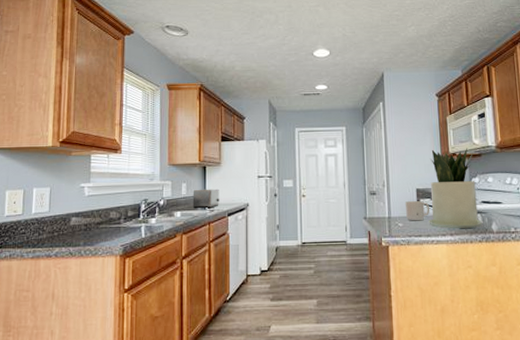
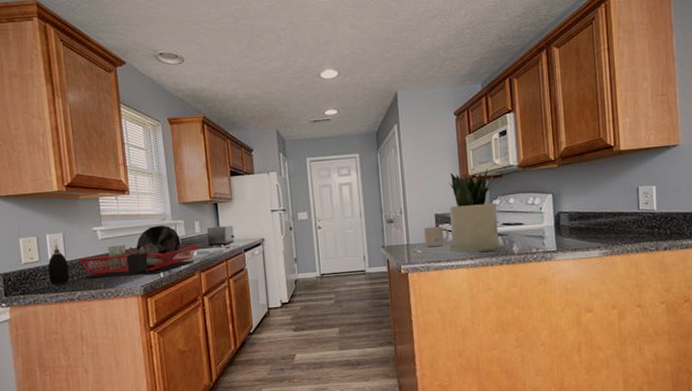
soap dispenser: none [29,199,51,240] -> present [47,245,70,286]
dish rack: none [62,185,184,235] -> present [78,225,200,279]

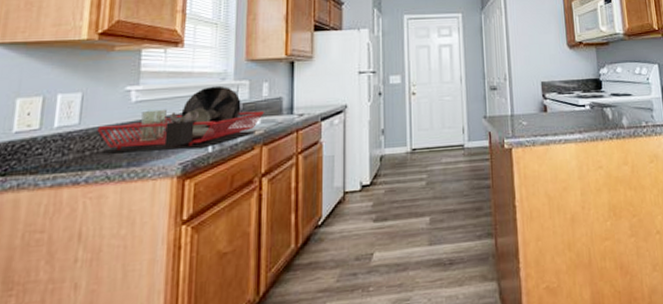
soap dispenser: present [47,245,70,286] -> none [48,108,82,163]
toaster: present [206,225,235,247] -> none [276,88,311,114]
mug: present [423,226,450,248] -> none [529,95,557,119]
planter: present [447,169,505,253] -> none [554,36,614,126]

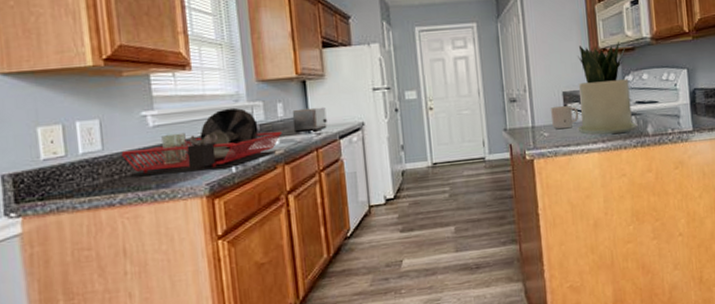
toaster: none [276,88,311,114] -> present [291,106,327,134]
mug: none [529,95,557,119] -> present [550,105,579,130]
planter: none [554,36,614,126] -> present [576,41,639,135]

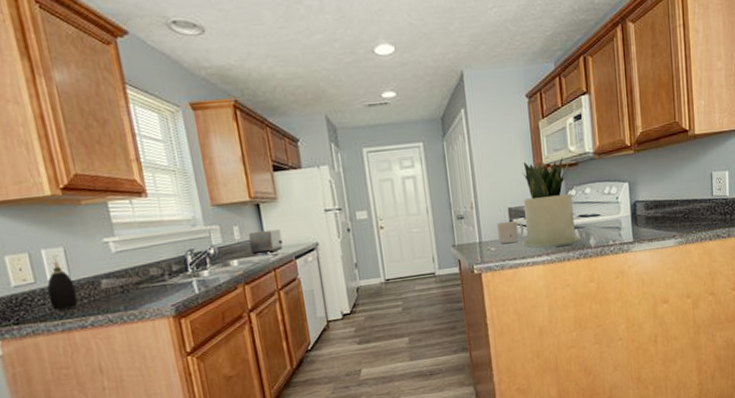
soap dispenser: none [77,135,109,187] -> present [47,262,78,311]
dish rack: present [121,107,283,177] -> none [88,232,241,301]

